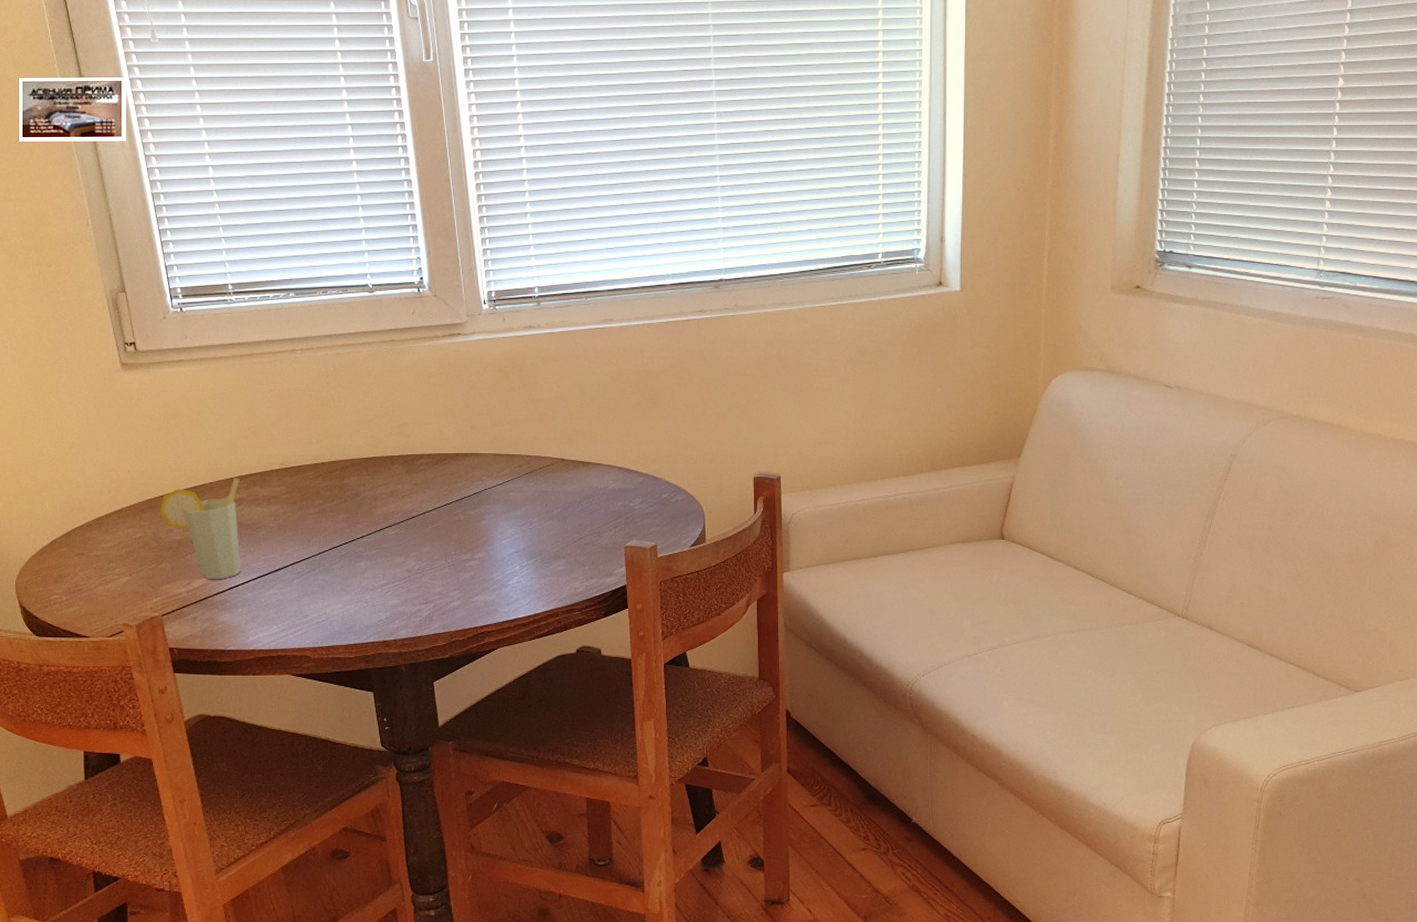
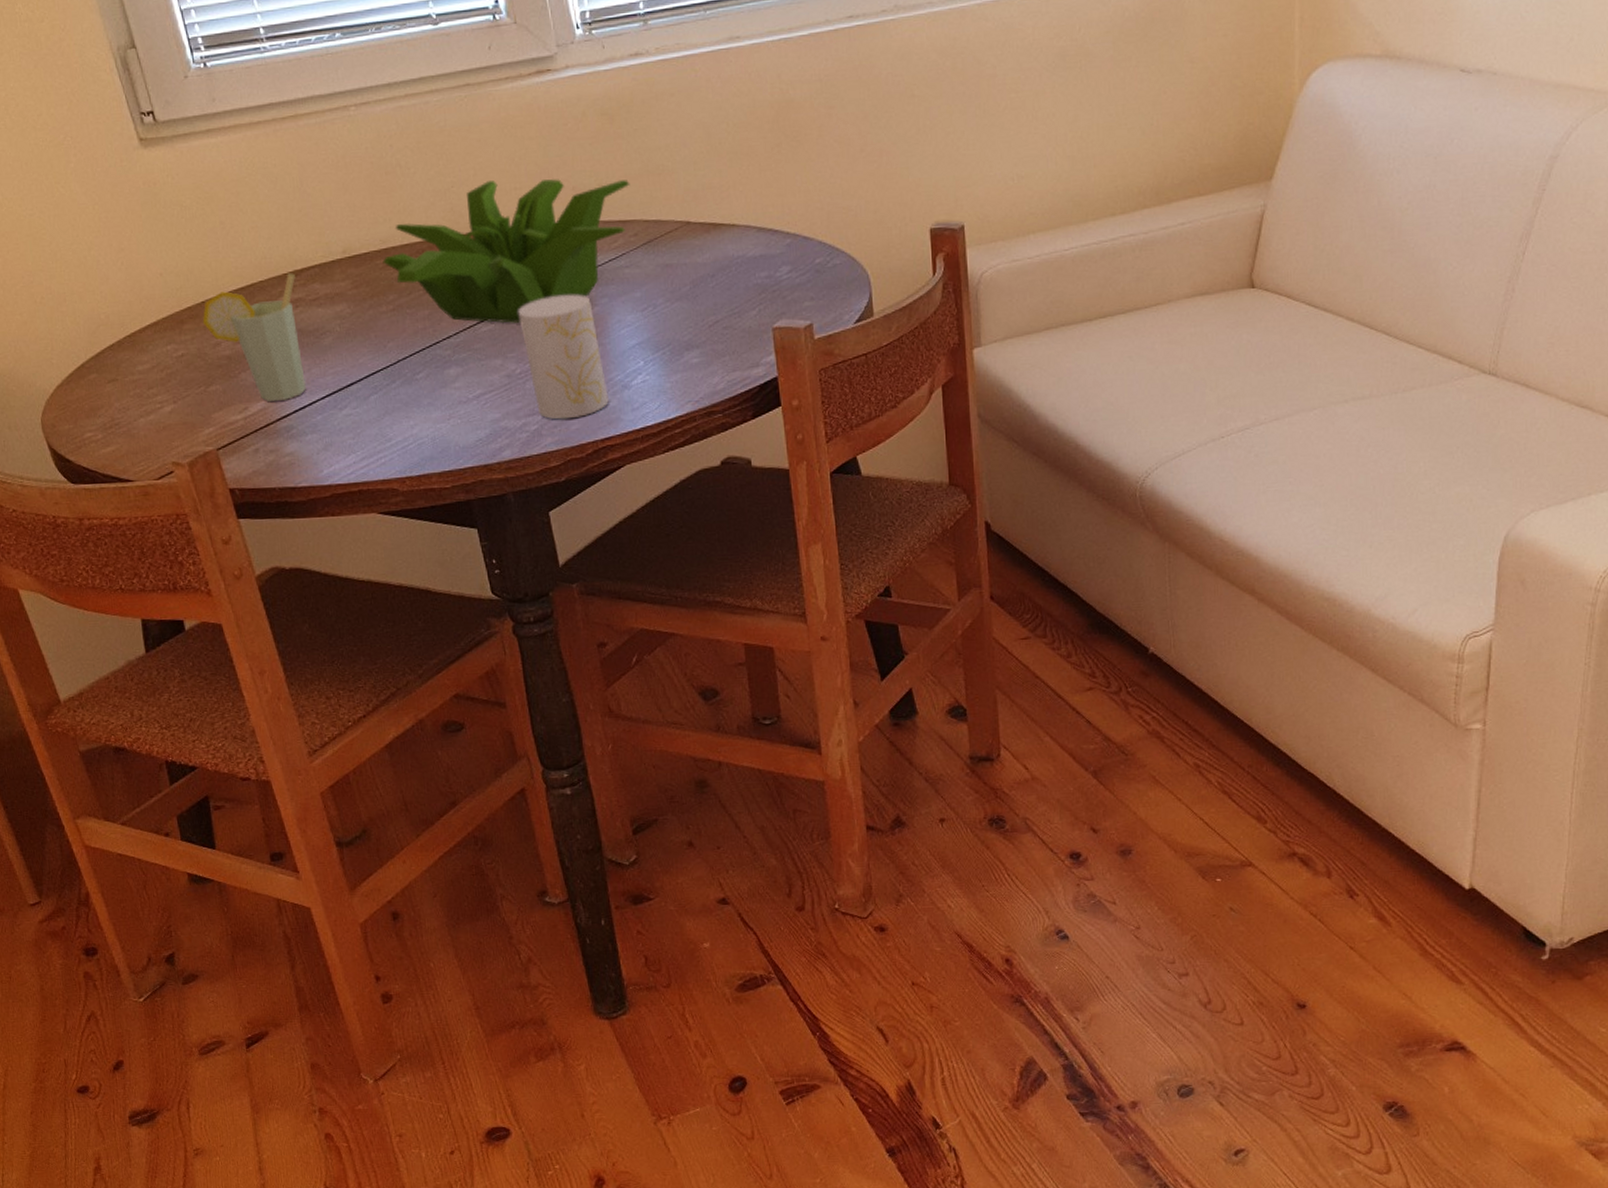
plant: none [313,416,518,529] -> present [382,179,630,323]
cup: none [420,509,489,608] -> present [518,294,609,420]

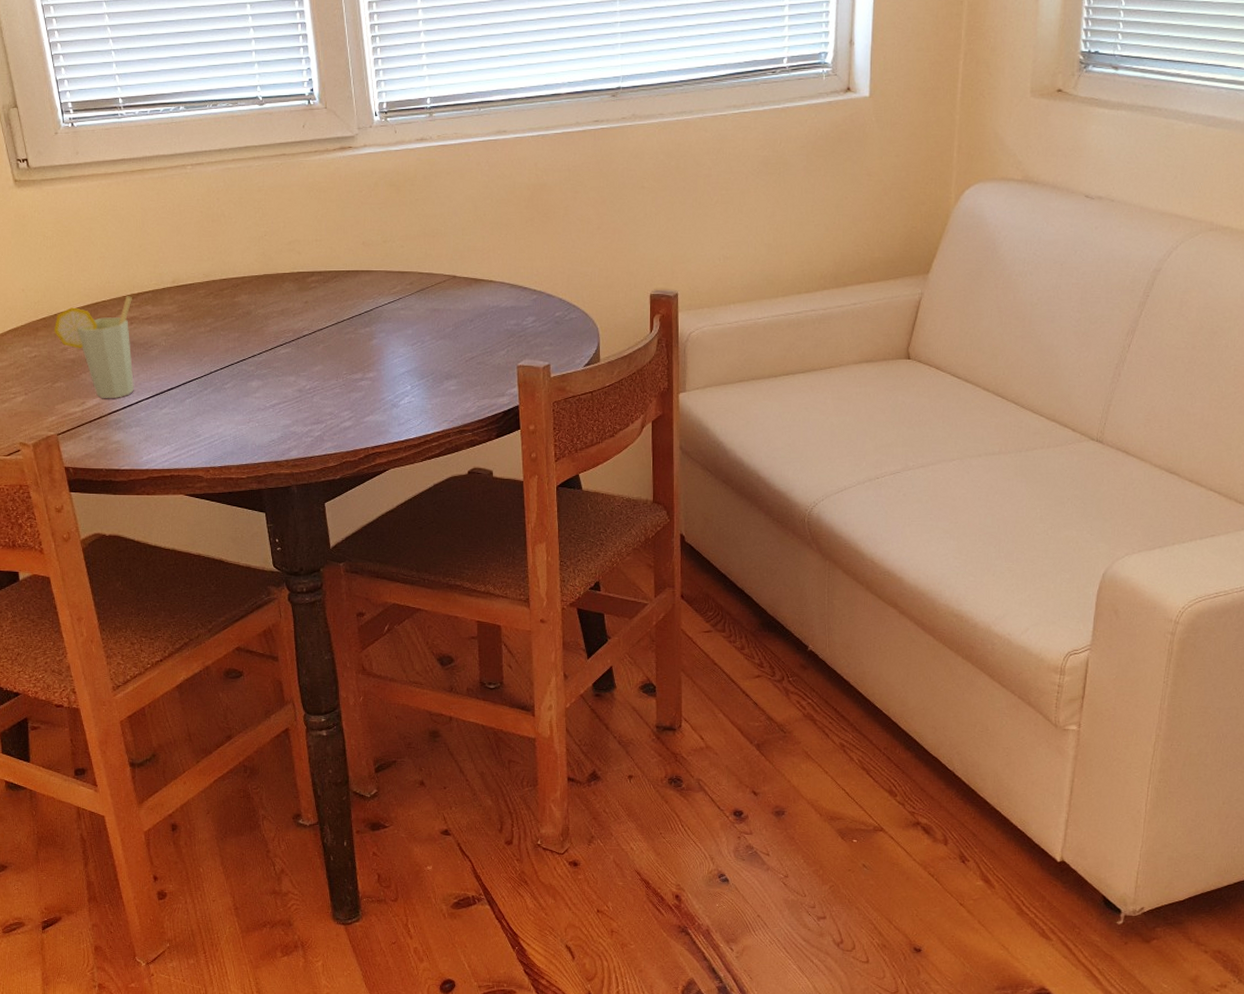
plant: present [382,179,630,323] -> none [204,233,410,348]
cup: present [518,294,609,420] -> none [311,328,380,429]

